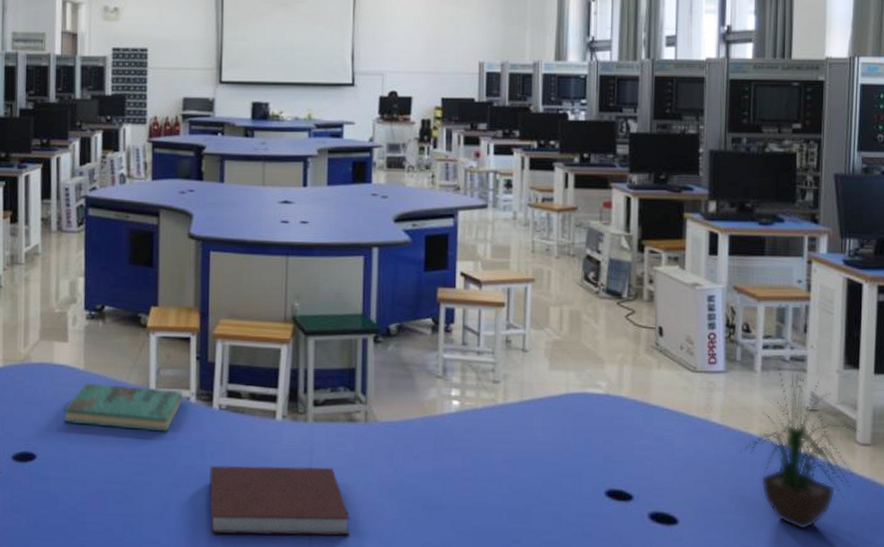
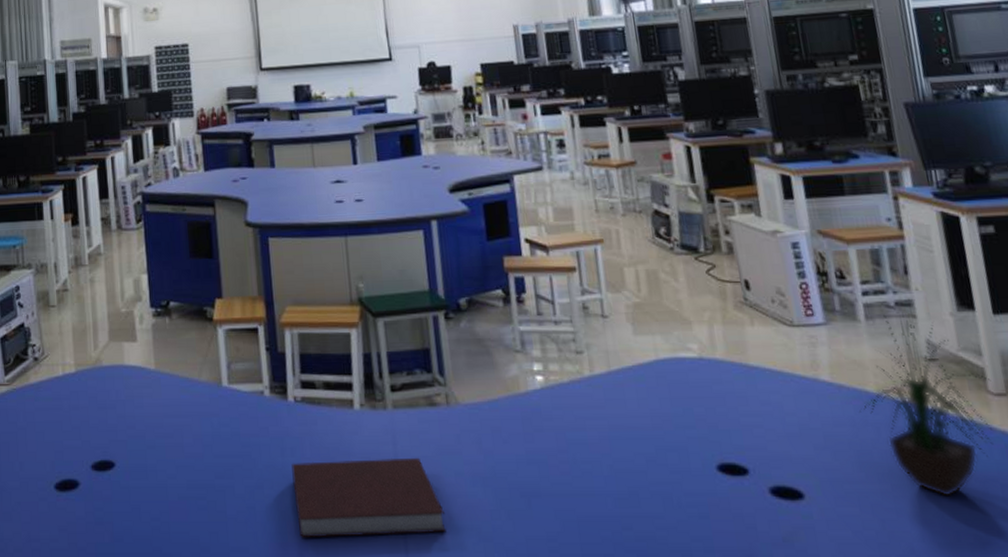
book: present [63,382,184,432] -> none [138,382,258,430]

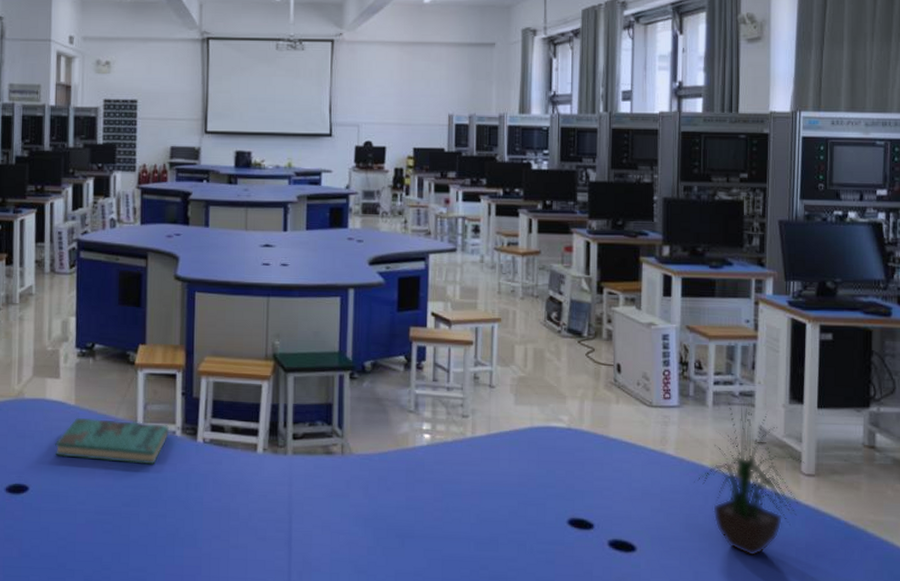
book: none [138,382,258,430] -> present [55,417,170,465]
notebook: present [291,457,446,538] -> none [194,496,327,564]

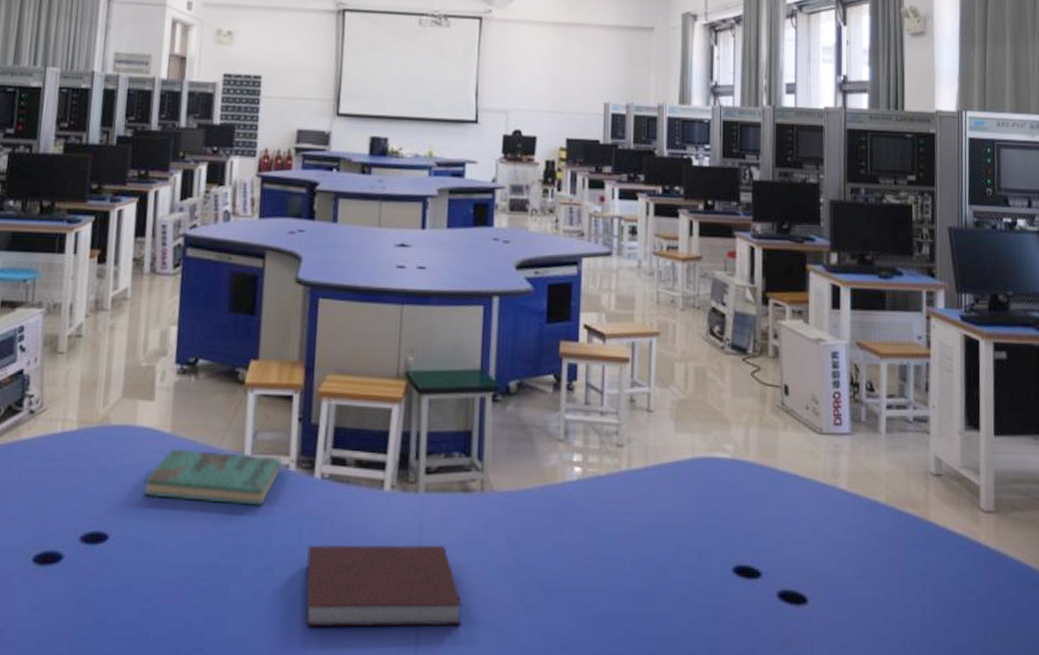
notebook: none [194,496,327,564] -> present [306,544,462,627]
potted plant: present [694,390,805,557] -> none [868,414,984,608]

